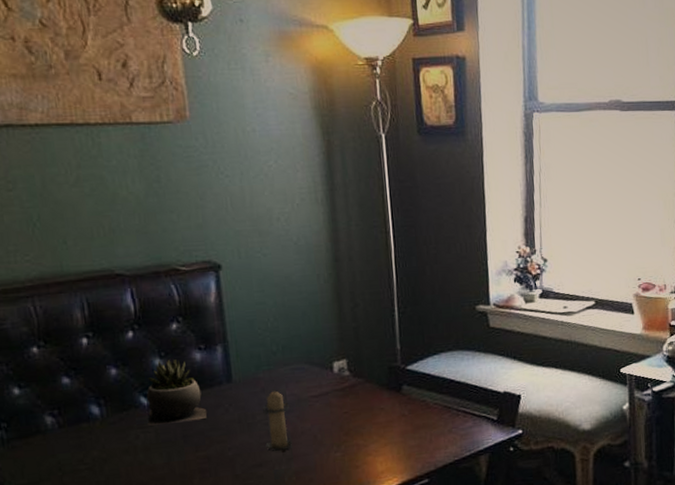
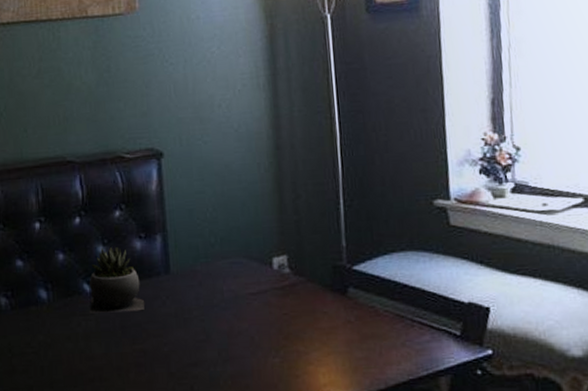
candle: present [263,387,292,451] -> none [199,281,228,350]

